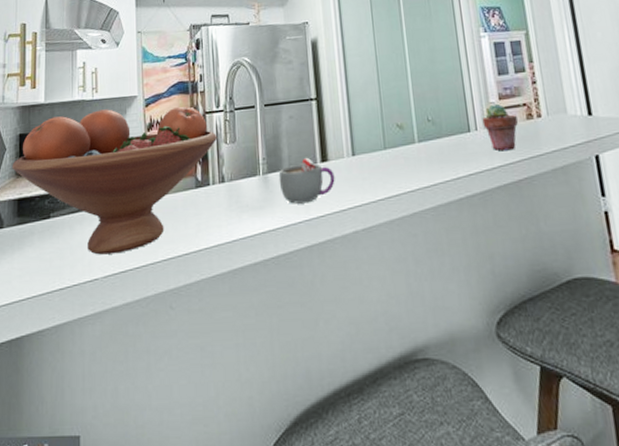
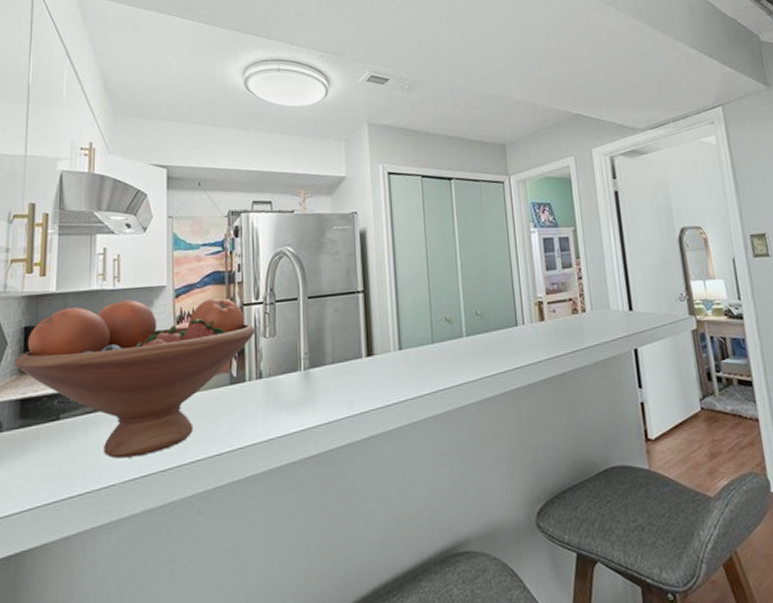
mug: present [278,158,335,204] -> none [321,352,381,400]
potted succulent: present [482,103,518,151] -> none [529,298,563,345]

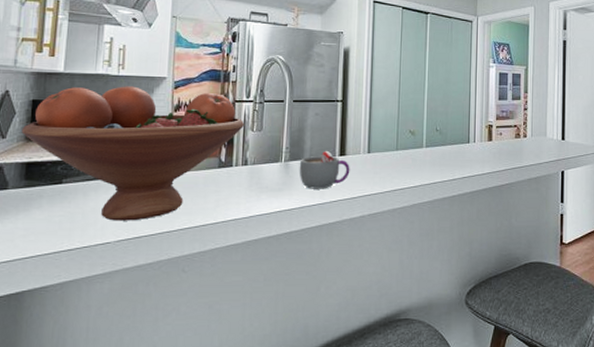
mug: none [321,352,381,400] -> present [299,151,350,189]

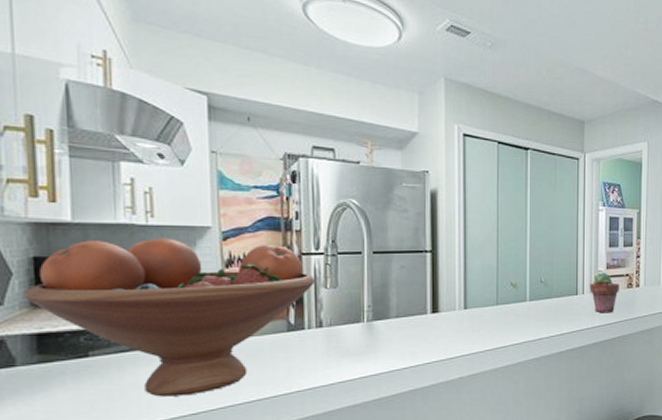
mug: present [299,151,350,189] -> none [385,309,445,351]
potted succulent: none [480,122,508,161] -> present [589,272,619,314]

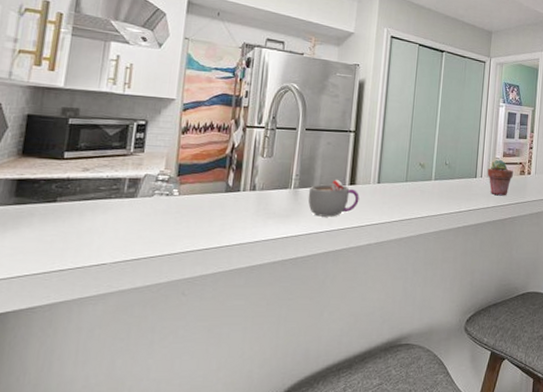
fruit bowl: present [24,238,316,397] -> none [13,103,255,243]
mug: none [385,309,445,351] -> present [308,180,360,217]

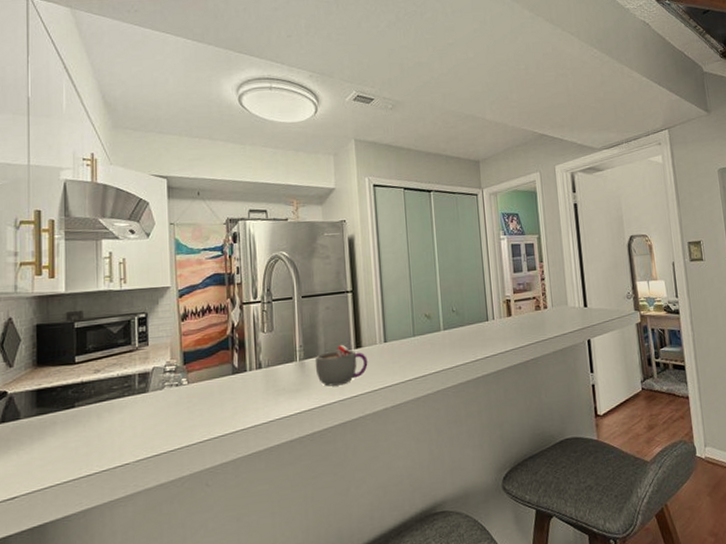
potted succulent: present [487,159,513,196] -> none [499,296,528,337]

